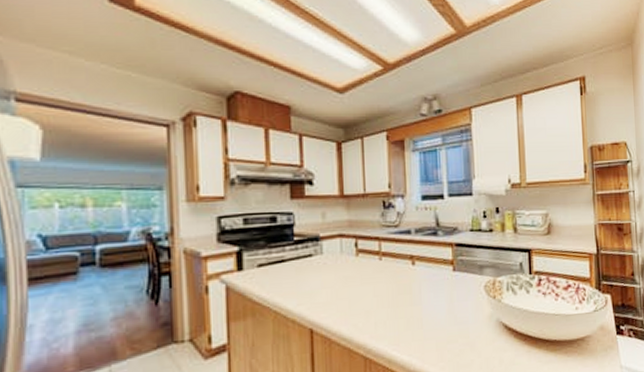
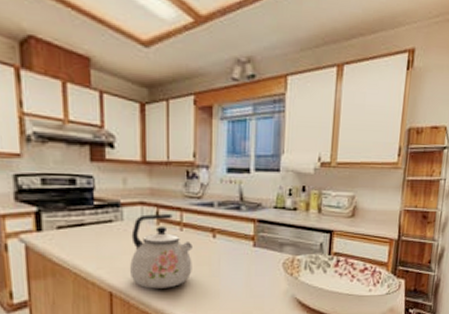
kettle: none [330,243,393,323] -> present [130,213,192,289]

